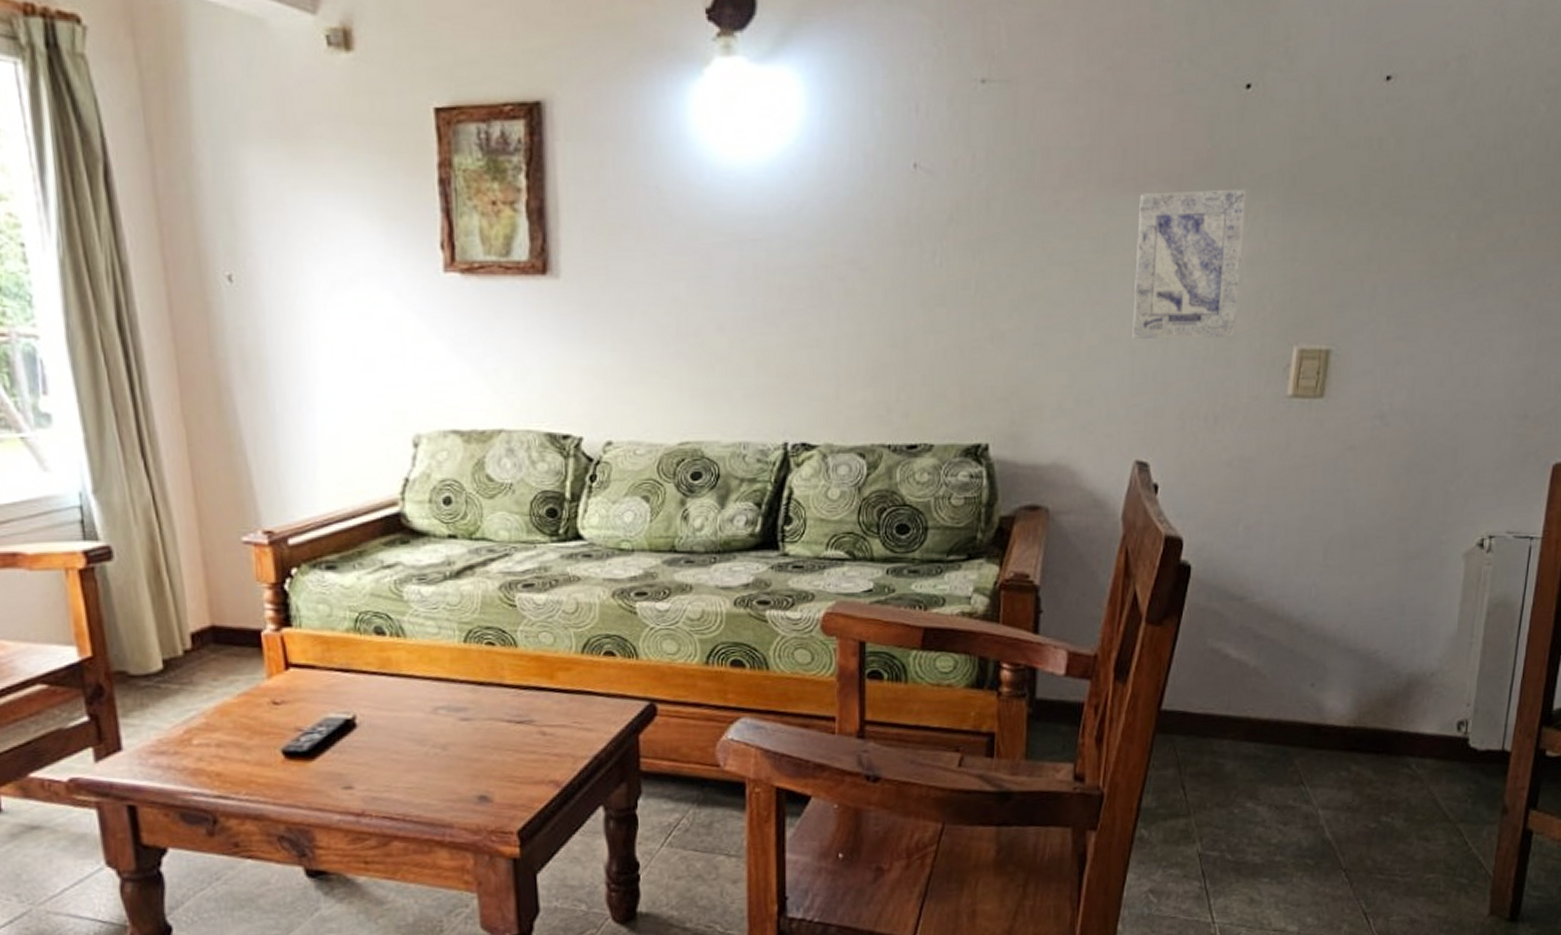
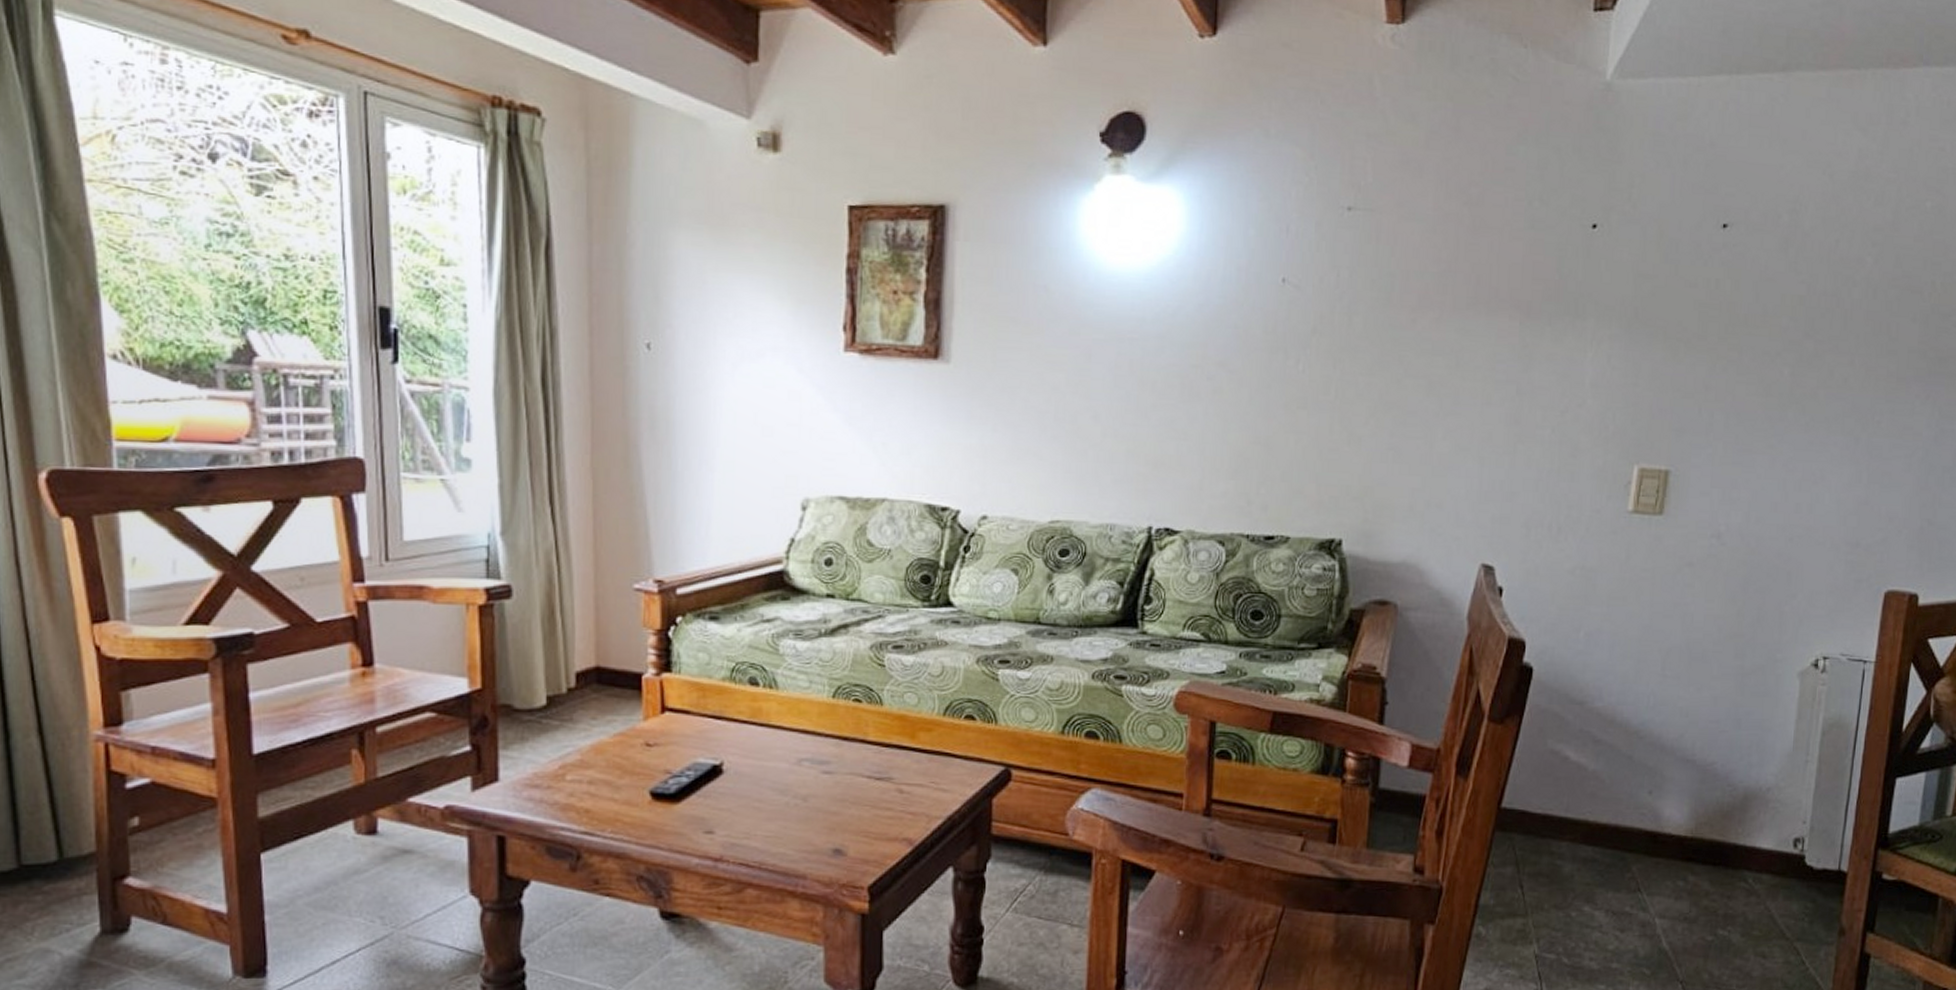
wall art: present [1132,189,1246,340] -> none [1481,317,1591,454]

